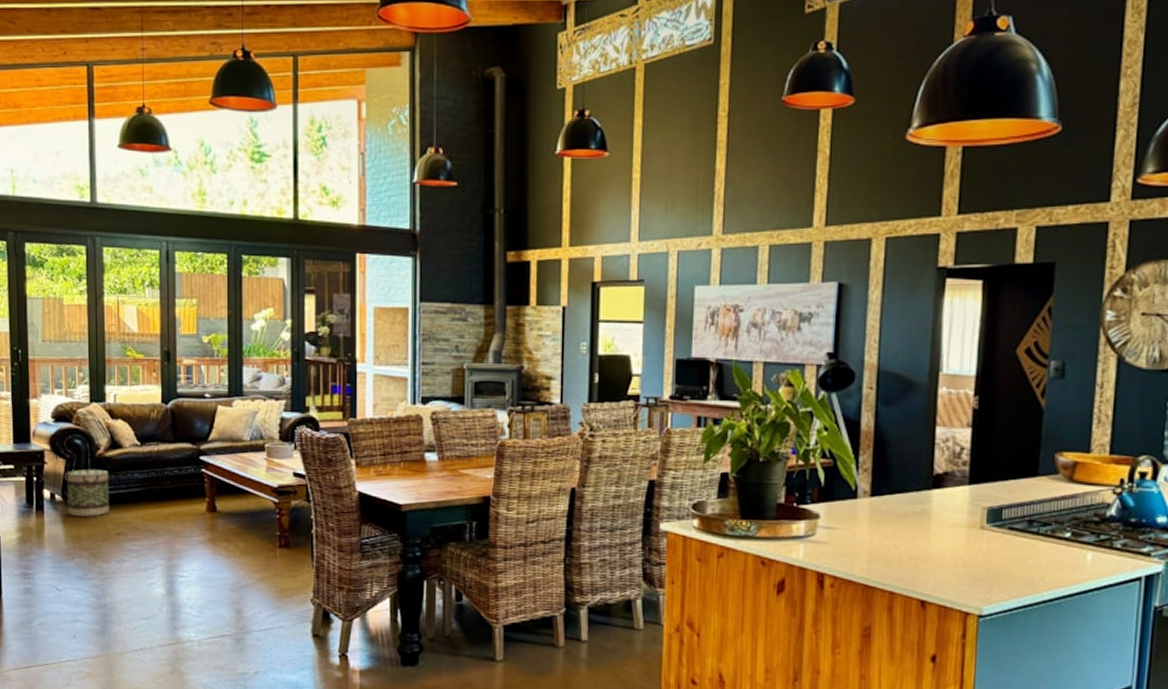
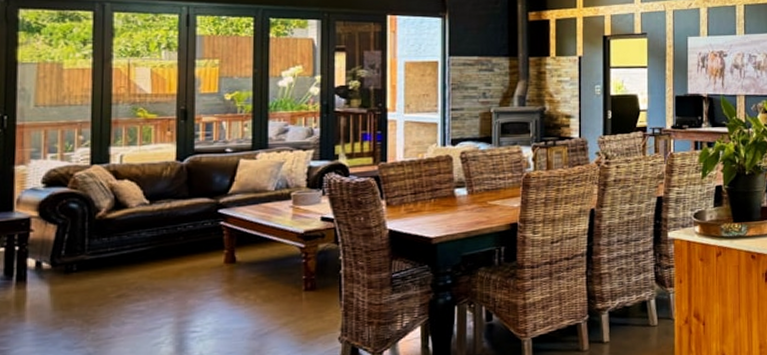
basket: present [64,469,109,517] -> none [54,231,110,283]

